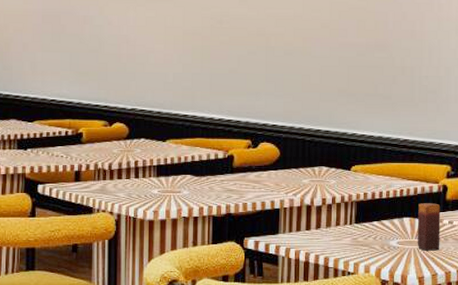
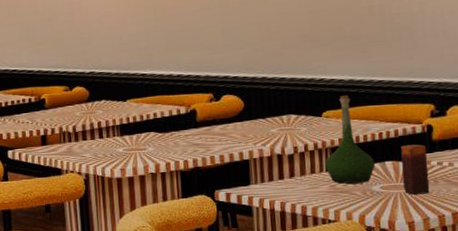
vase: none [350,150,395,237] -> present [325,94,376,184]

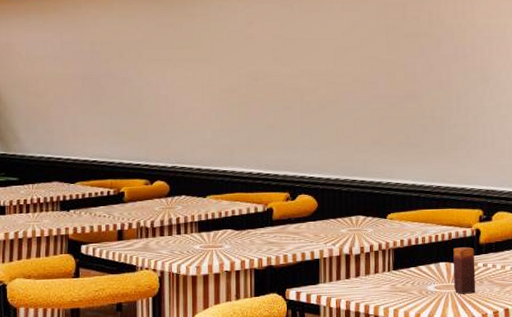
vase: present [325,94,376,184] -> none [388,198,431,284]

